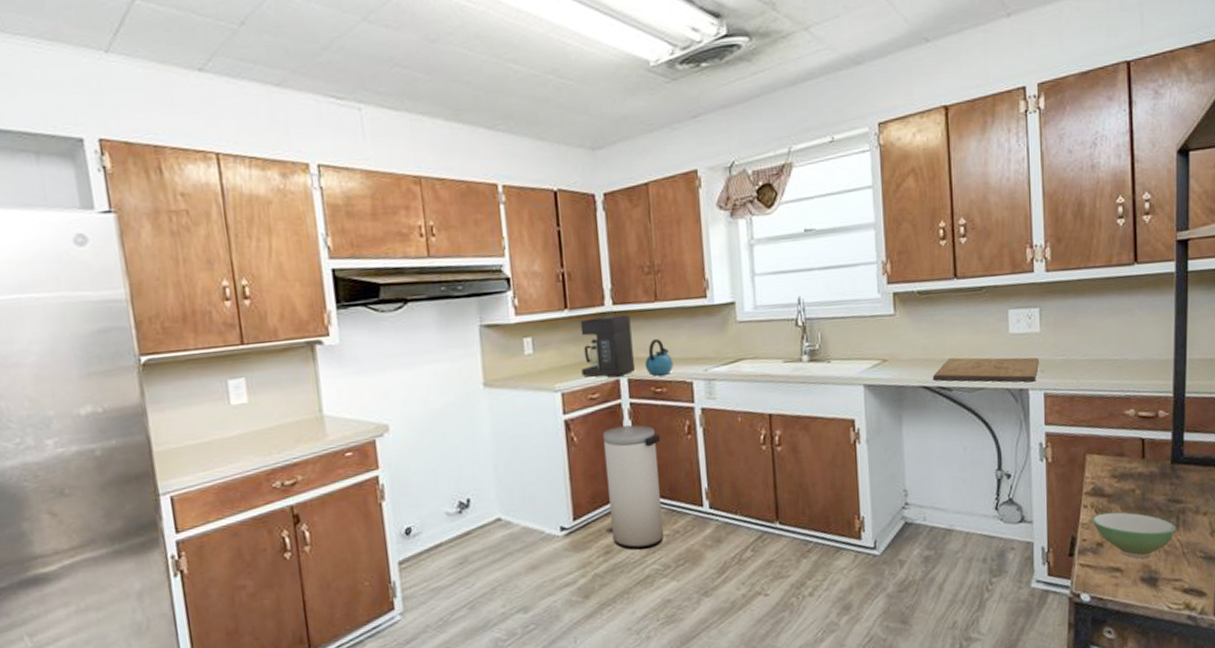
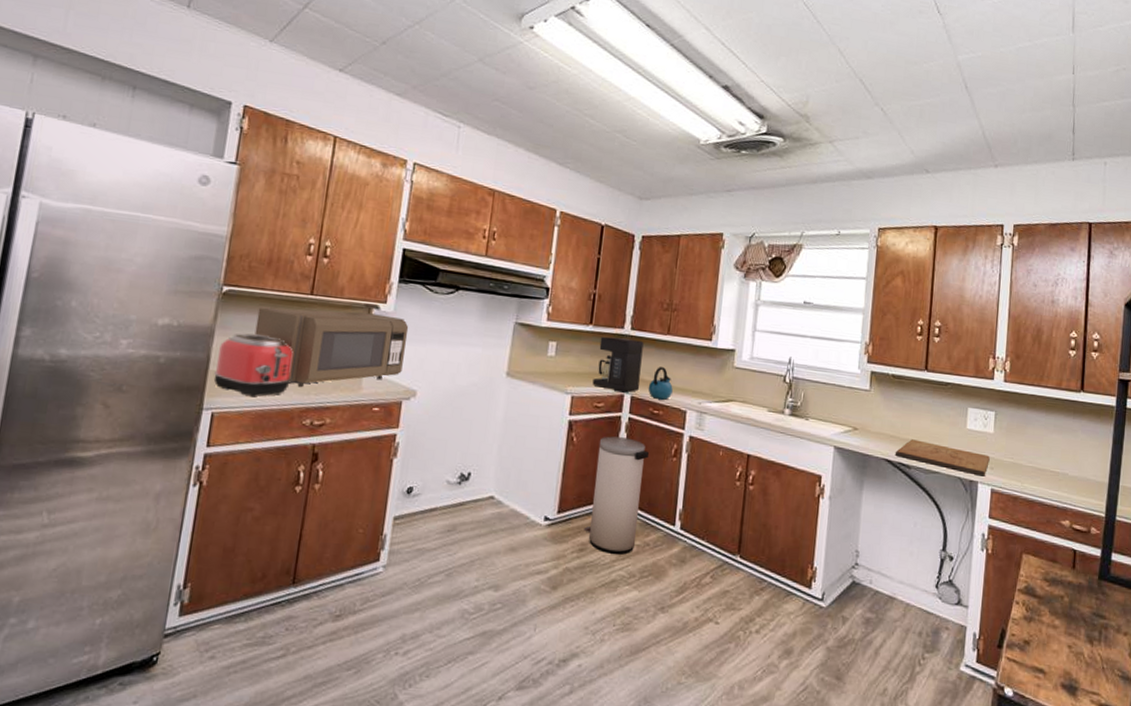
toaster: none [157,400,246,472] -> present [213,333,293,397]
microwave: none [187,349,367,450] -> present [254,307,409,388]
bowl: present [1091,512,1176,559] -> none [1021,612,1098,665]

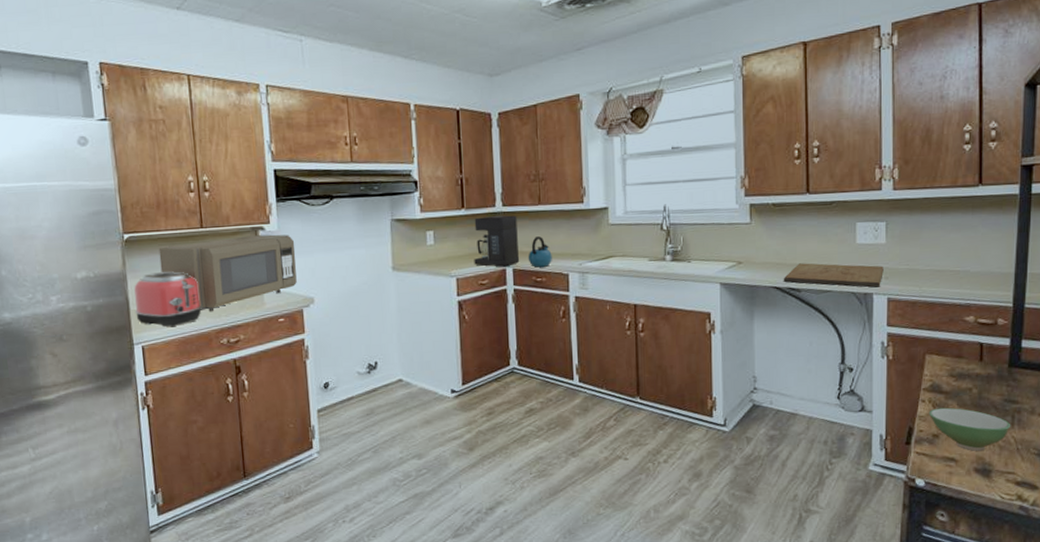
pedal bin: present [583,436,649,555] -> none [489,308,539,413]
bowl: none [1021,612,1098,665] -> present [928,407,1011,451]

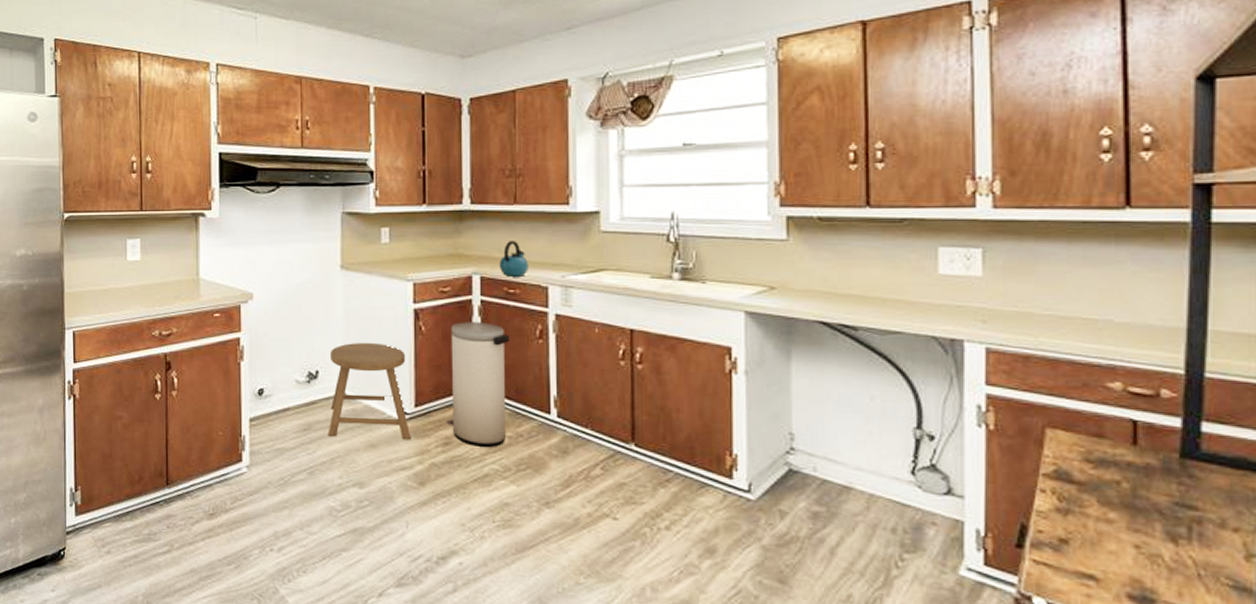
toaster: present [134,271,202,328] -> none [69,255,135,314]
microwave: present [158,234,297,312] -> none [97,222,237,301]
stool: none [387,333,461,418] -> present [328,342,412,440]
coffee maker: present [474,215,520,267] -> none [434,214,489,274]
pedal bin: none [489,308,539,413] -> present [446,322,509,447]
cutting board: present [783,263,884,288] -> none [832,294,980,333]
bowl: present [928,407,1011,451] -> none [1051,502,1187,571]

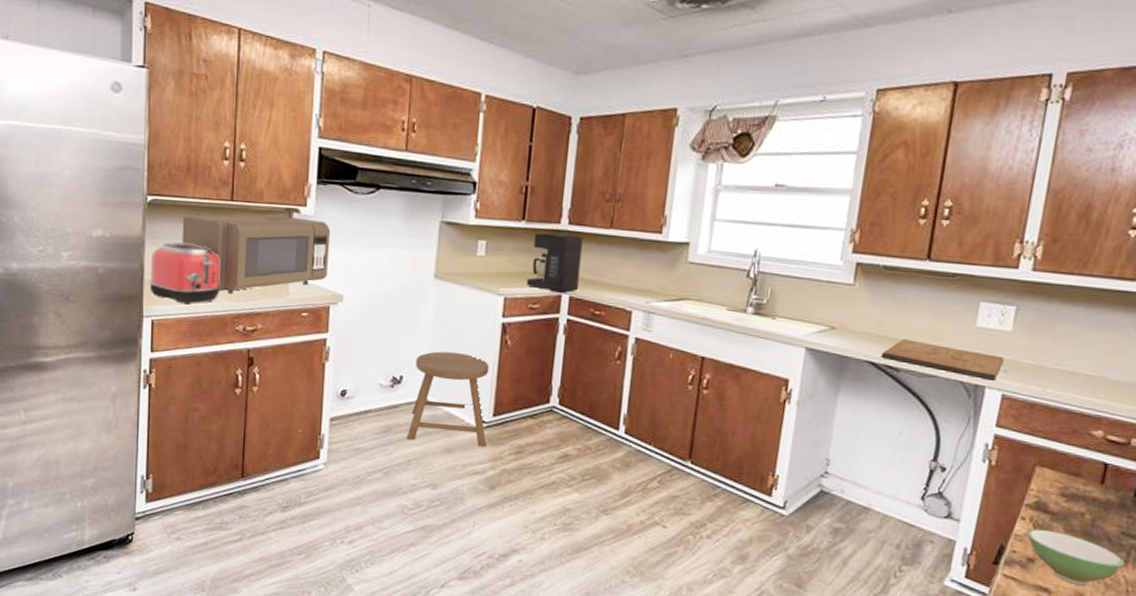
toaster: none [69,255,135,314] -> present [149,242,221,305]
microwave: none [97,222,237,301] -> present [182,215,331,295]
coffee maker: none [434,214,489,274] -> present [526,232,583,293]
pedal bin: present [446,322,509,447] -> none [521,338,590,458]
kettle: present [499,241,528,277] -> none [588,264,617,300]
cutting board: none [832,294,980,333] -> present [880,339,1004,381]
bowl: none [1051,502,1187,571] -> present [1026,529,1125,586]

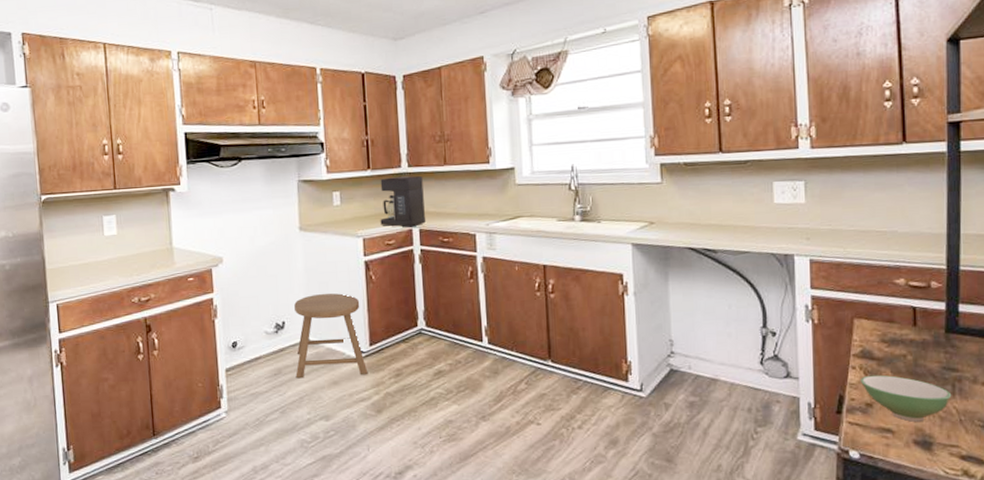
toaster: present [149,242,221,305] -> none [50,231,114,286]
microwave: present [182,215,331,295] -> none [74,195,206,272]
cutting board: present [880,339,1004,381] -> none [697,223,804,249]

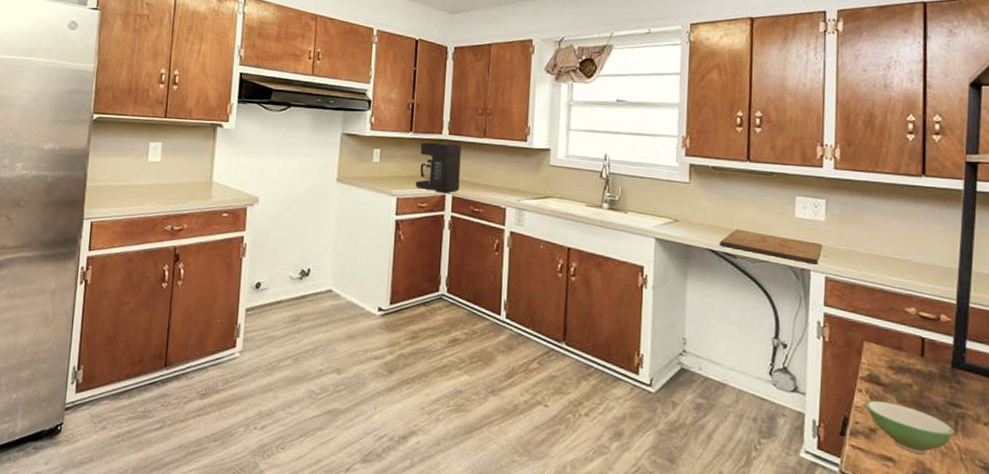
stool: present [294,293,368,379] -> none [313,246,386,333]
cutting board: none [697,223,804,249] -> present [719,229,822,265]

